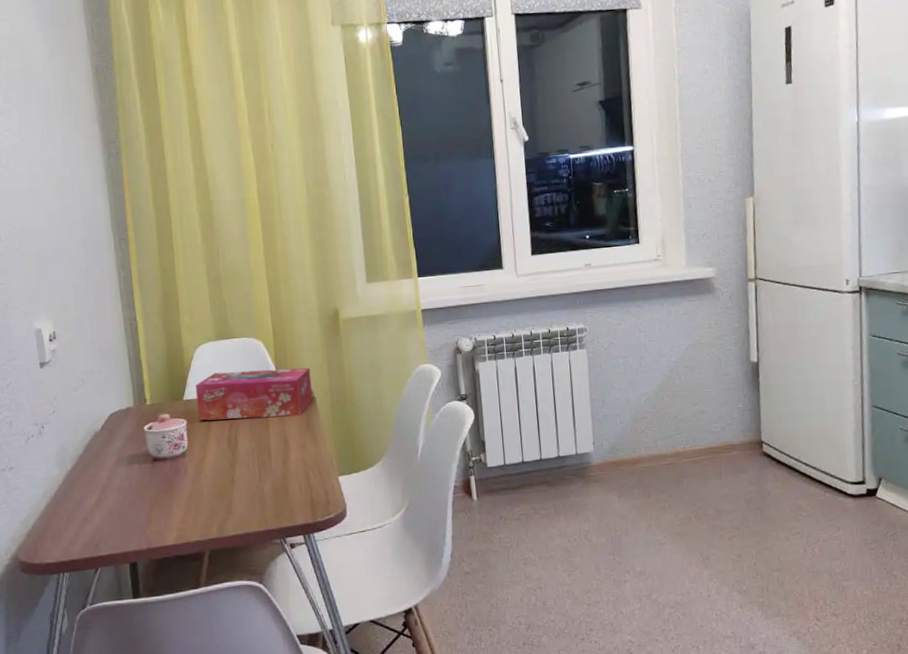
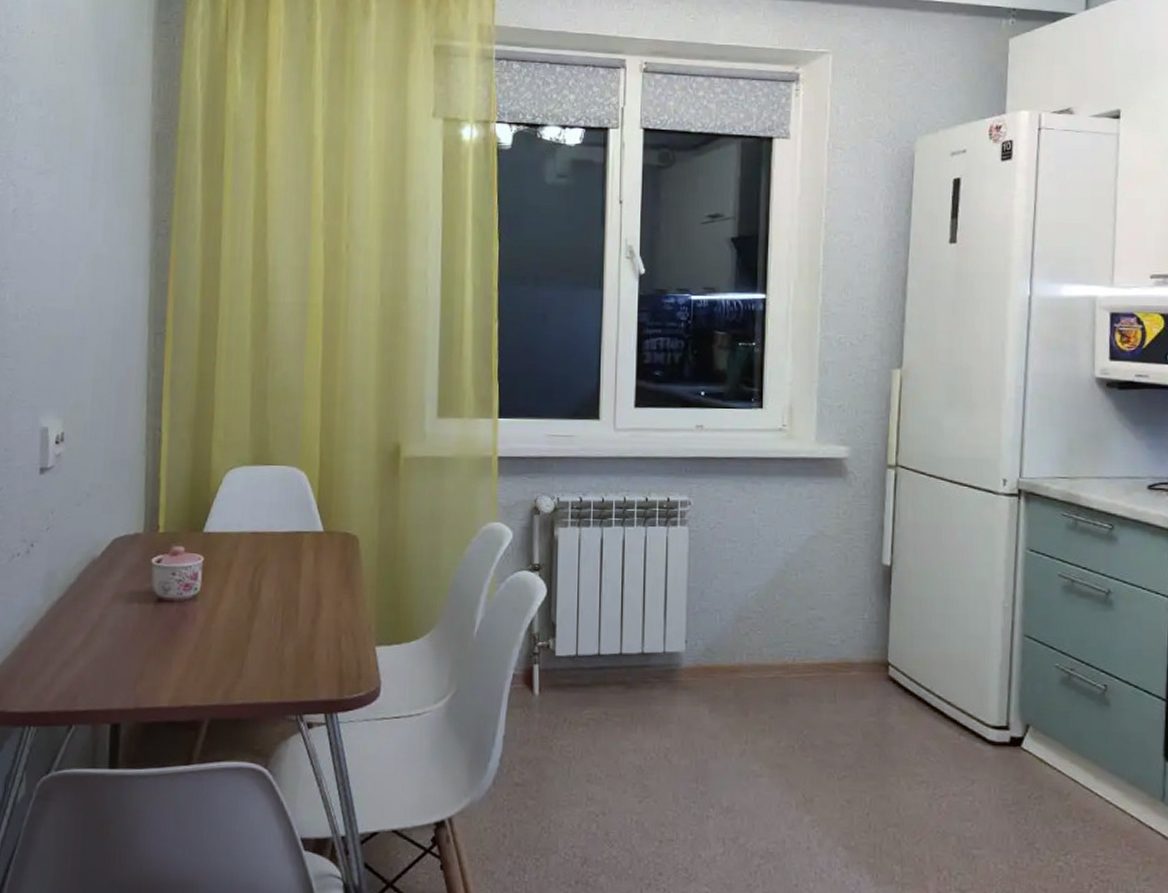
tissue box: present [195,367,313,421] -> none [218,504,358,567]

